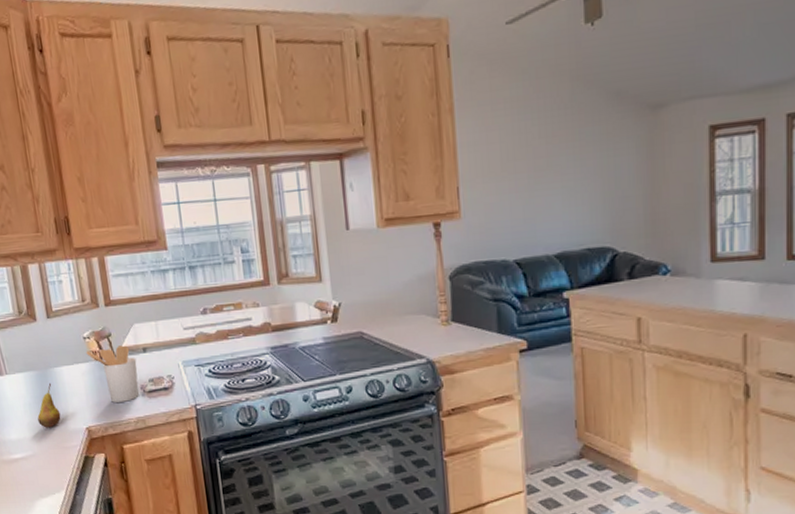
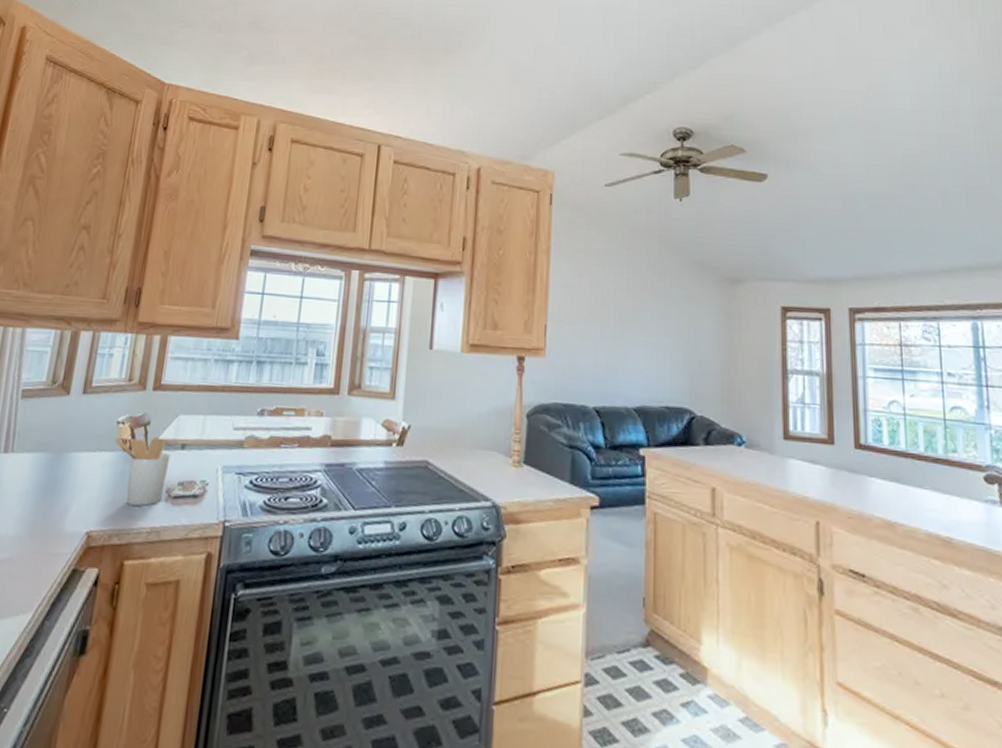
fruit: present [37,382,61,428] -> none [30,469,63,526]

